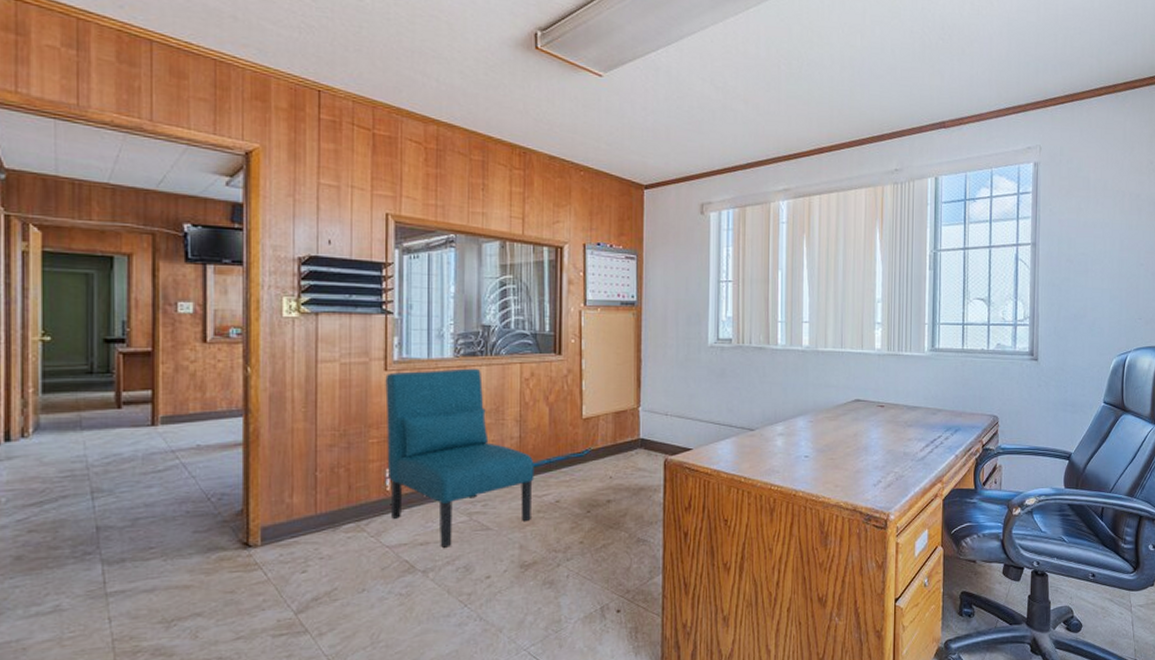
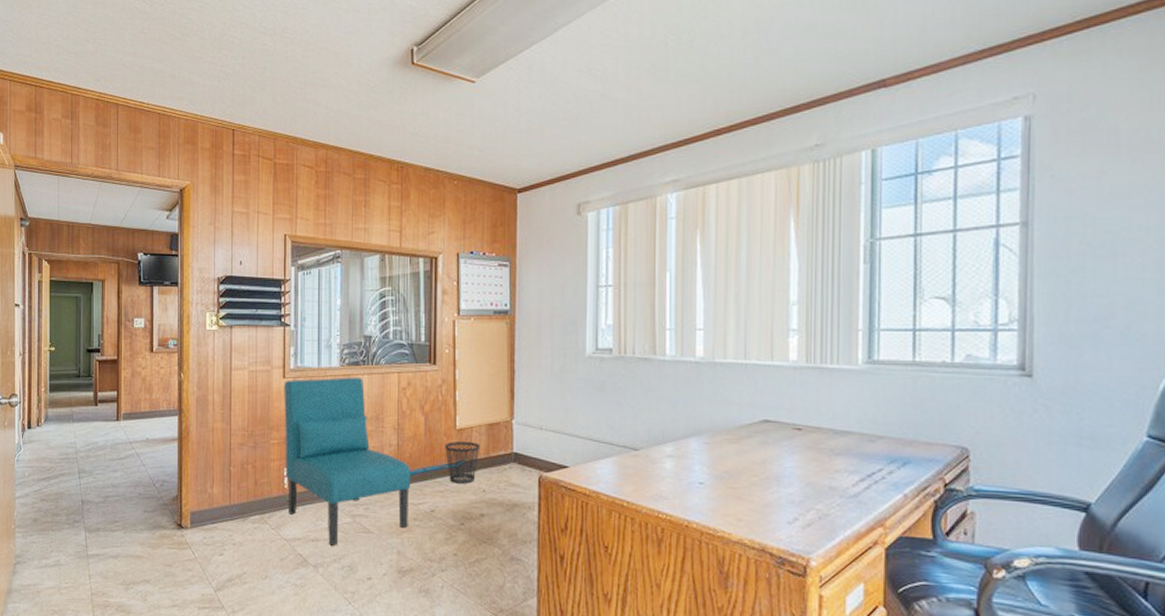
wastebasket: none [571,431,607,472] -> present [445,441,481,484]

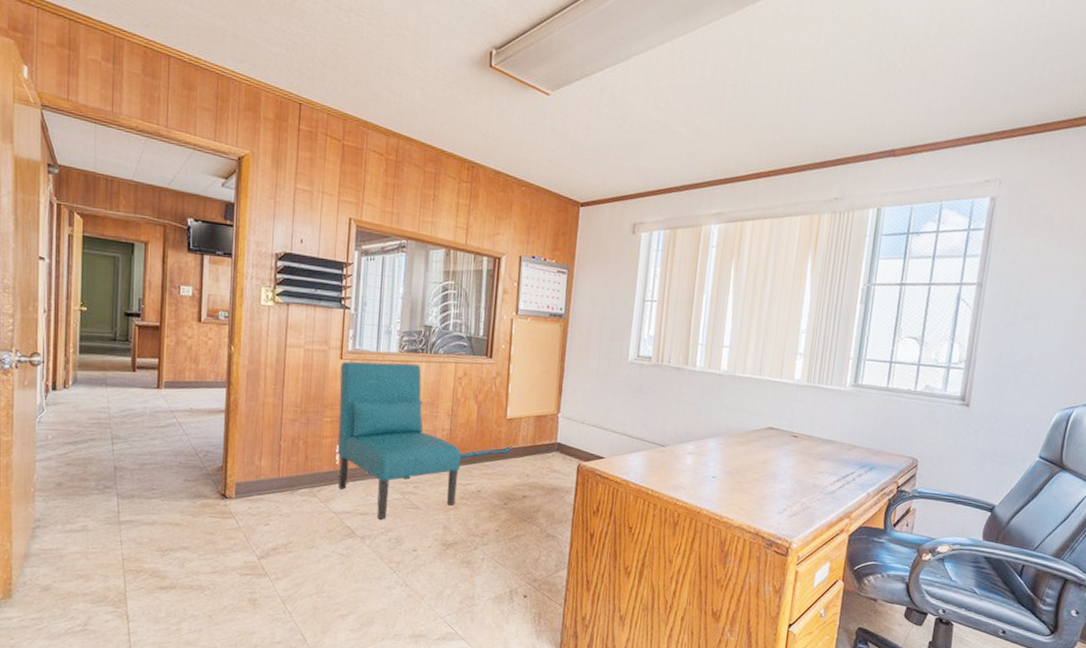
wastebasket: present [445,441,481,484] -> none [494,429,528,469]

